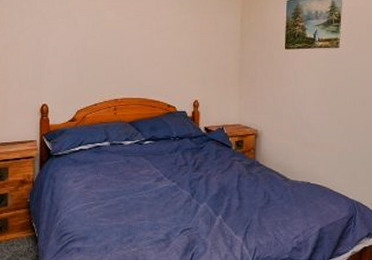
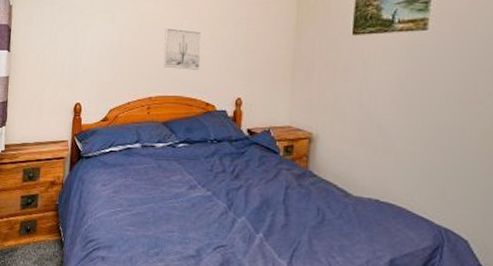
wall art: none [126,35,161,75] -> present [163,27,202,70]

